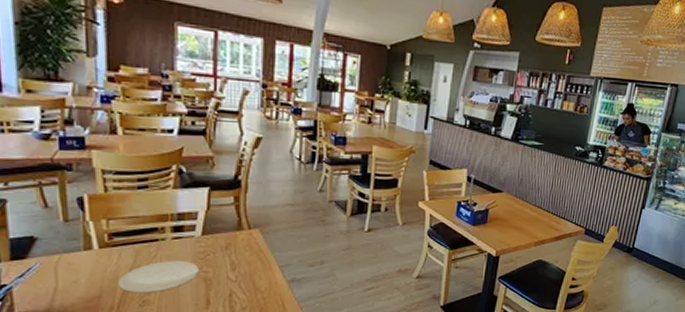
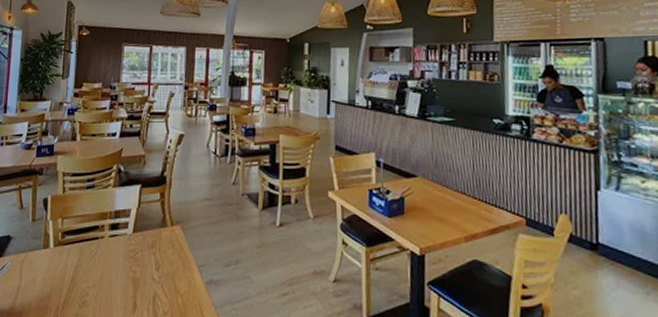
plate: present [118,261,199,294] -> none [65,259,129,294]

